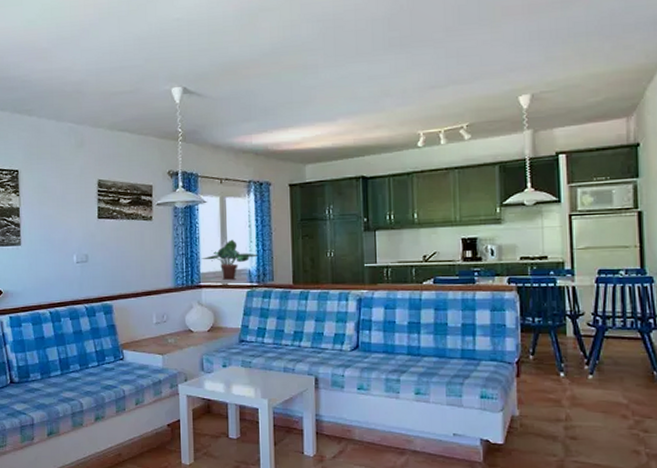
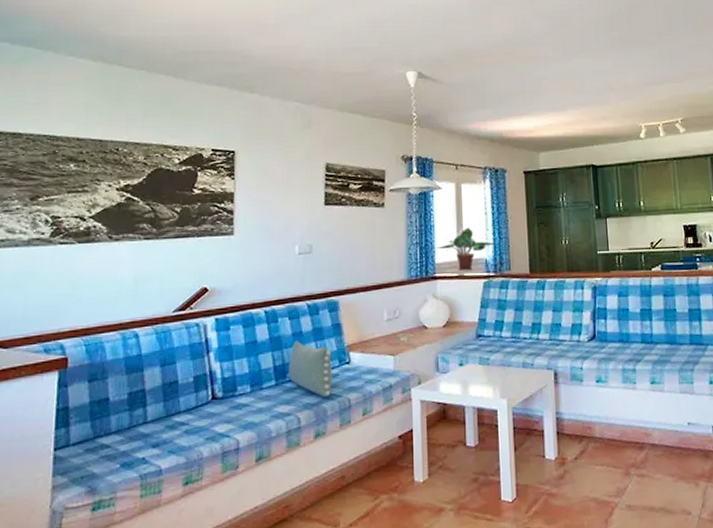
pillow: none [71,337,109,387] -> present [288,340,332,397]

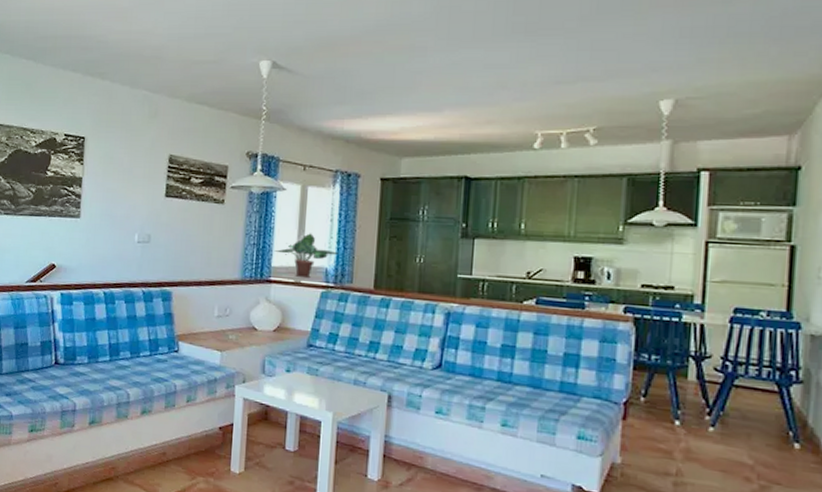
pillow: present [288,340,332,397] -> none [121,323,162,379]

